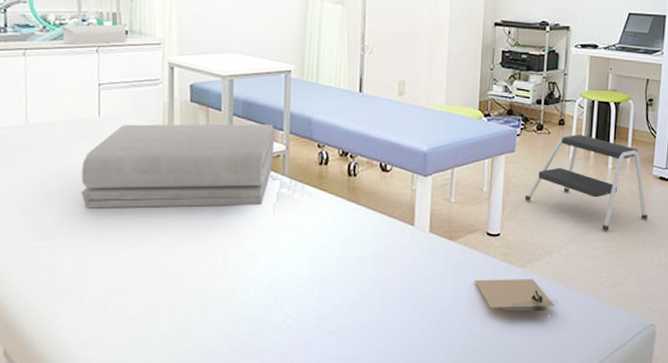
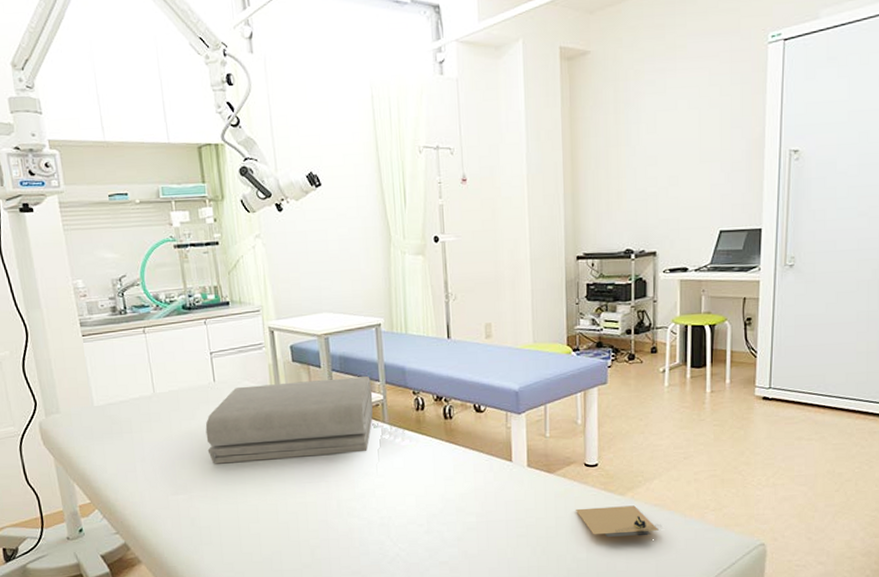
paper towel holder: present [61,24,128,46] -> none [171,296,230,320]
step stool: present [525,135,647,231] -> none [621,361,751,455]

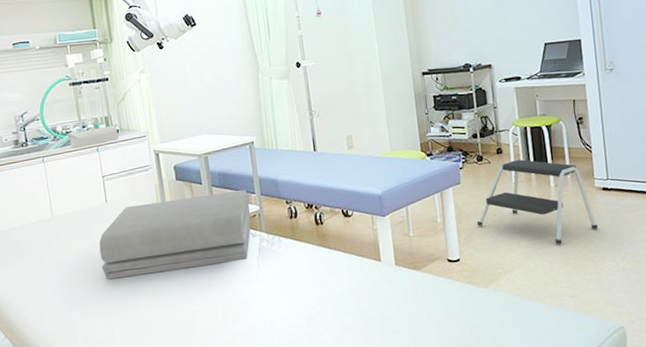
paper towel holder: none [171,296,230,320] -> present [67,125,119,149]
clipboard: present [576,505,661,538] -> none [444,297,525,330]
step stool: none [621,361,751,455] -> present [477,159,598,245]

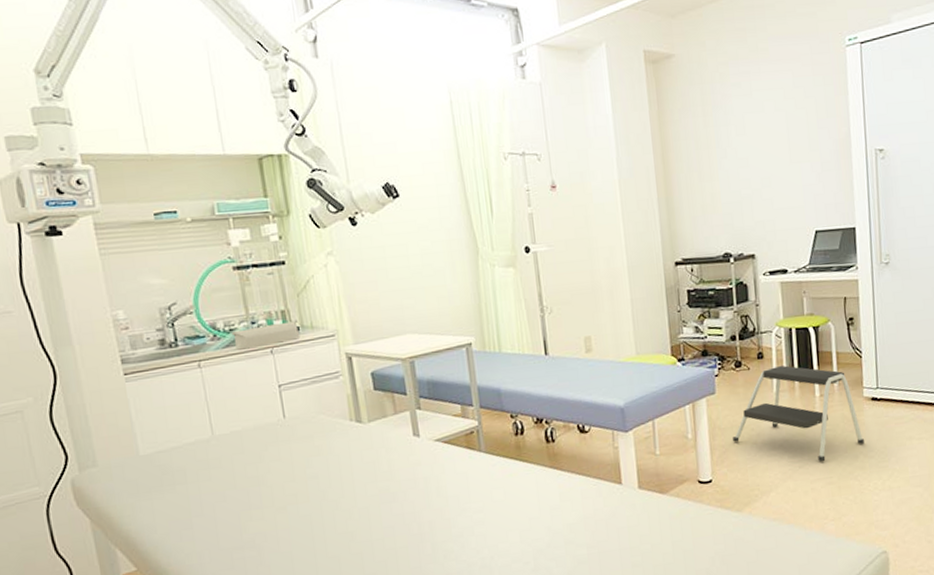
towel: present [99,190,251,280] -> none [275,401,468,513]

